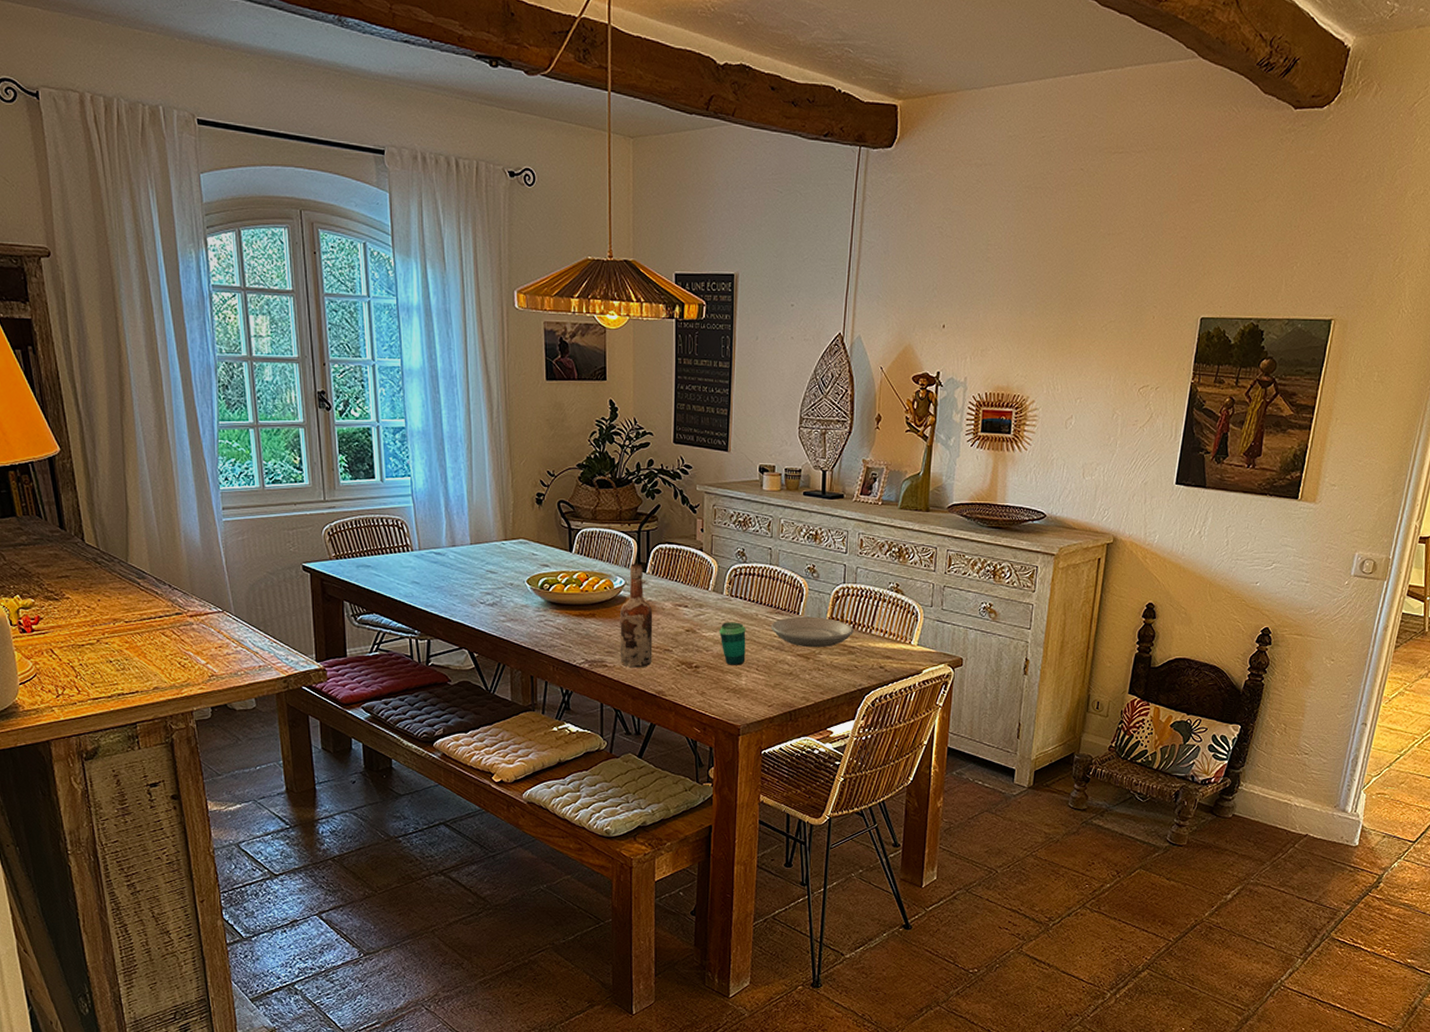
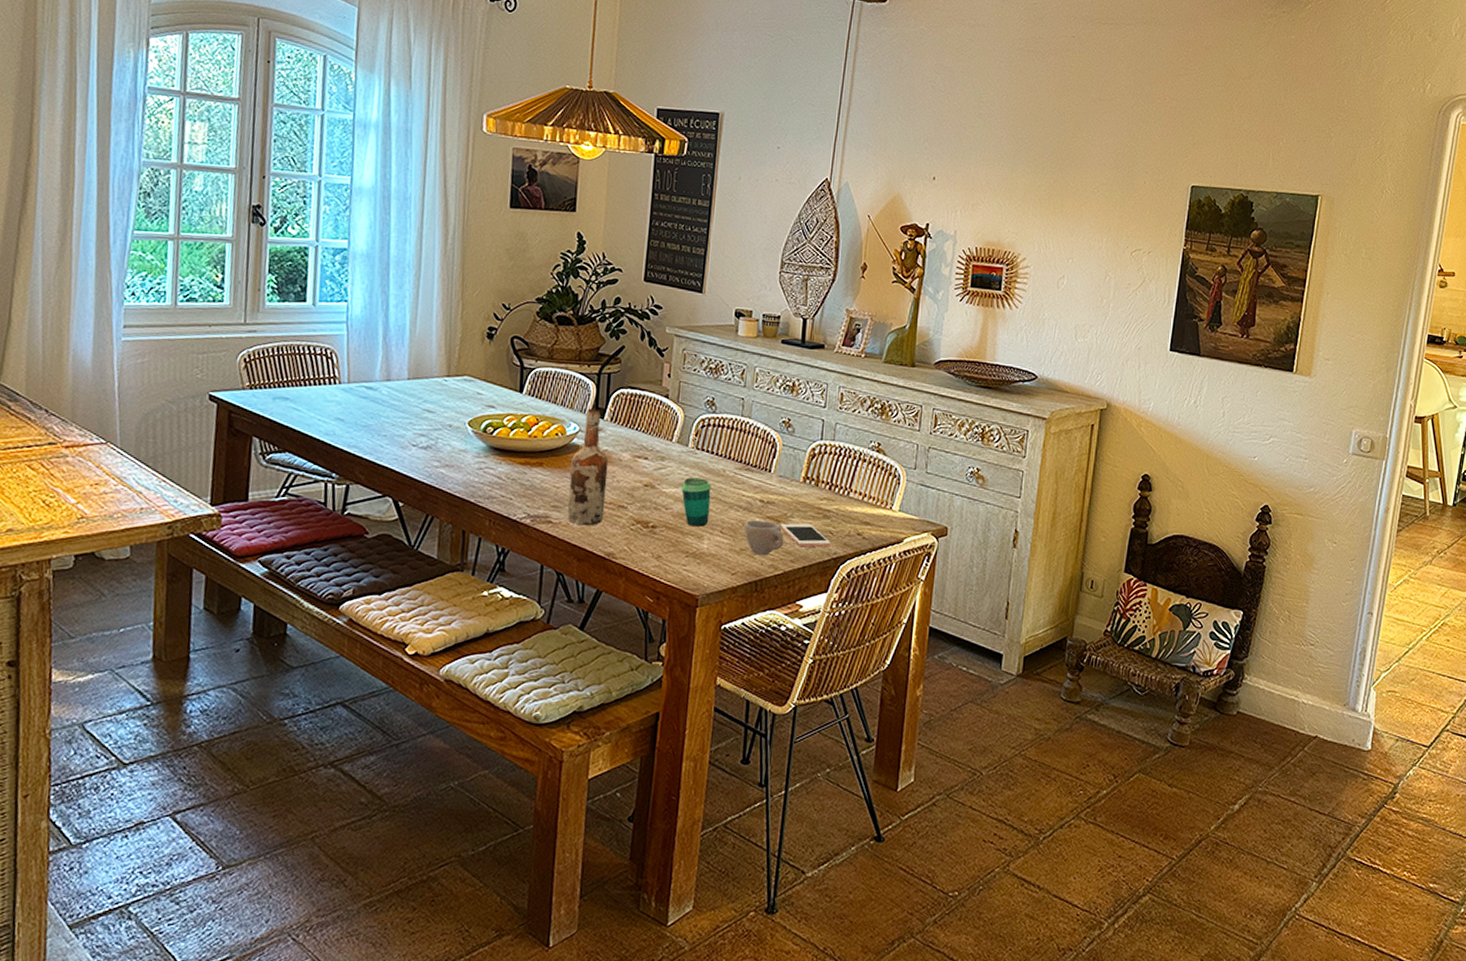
plate: present [770,616,854,648] -> none [738,474,830,510]
cup: none [777,658,814,689] -> present [744,520,784,556]
cell phone: none [809,659,856,681] -> present [780,523,830,547]

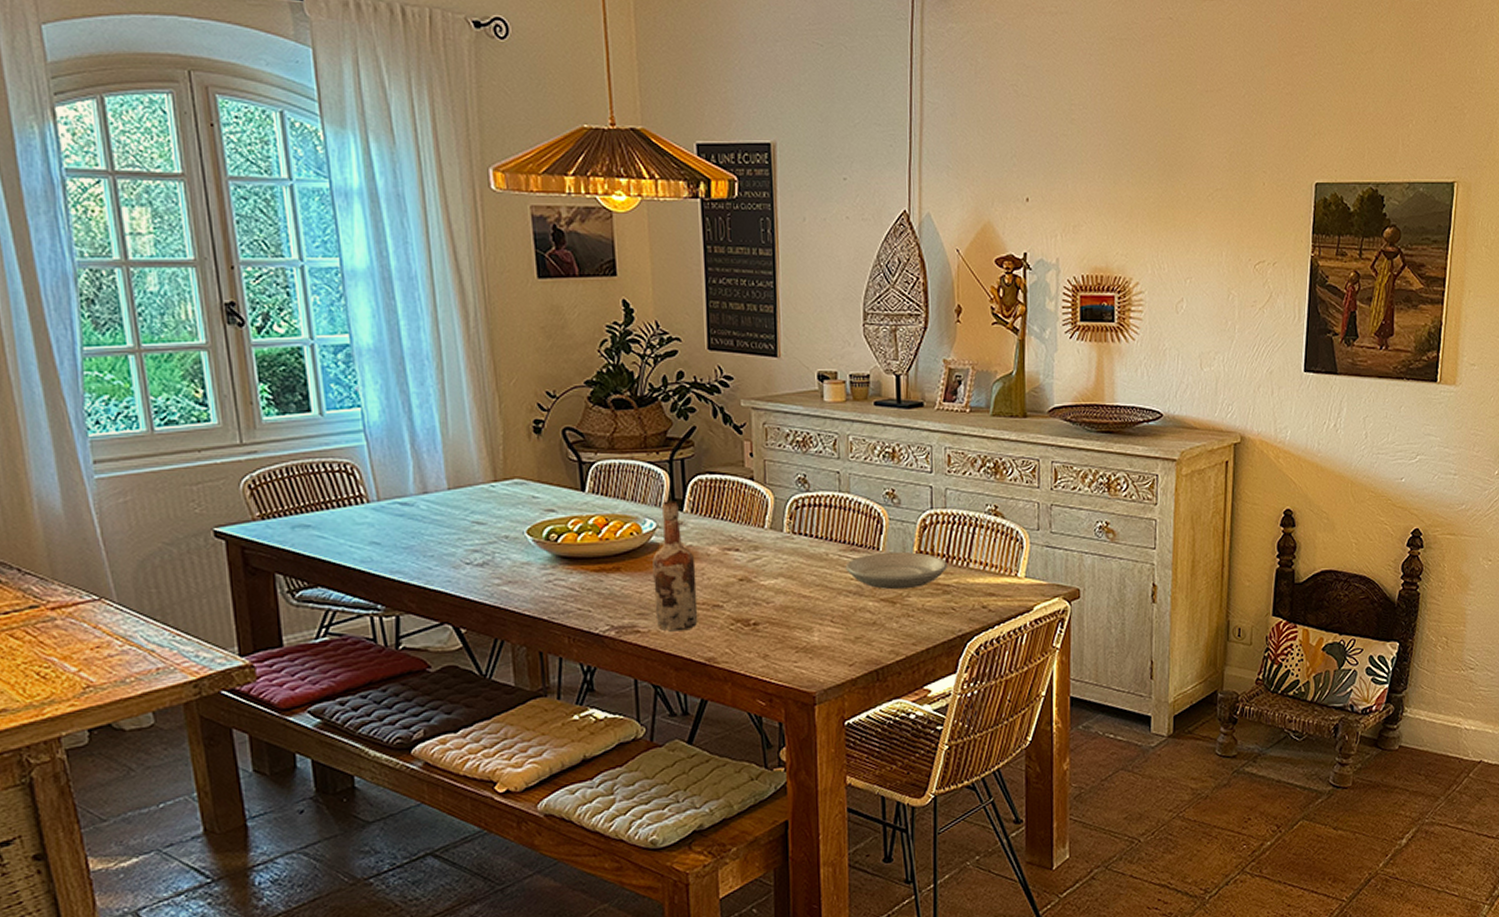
cup: present [680,477,712,527] -> none [780,565,817,619]
plate: none [738,474,830,510] -> present [845,551,947,590]
cup: present [744,520,784,556] -> none [856,604,903,642]
cell phone: present [780,523,830,547] -> none [896,601,954,628]

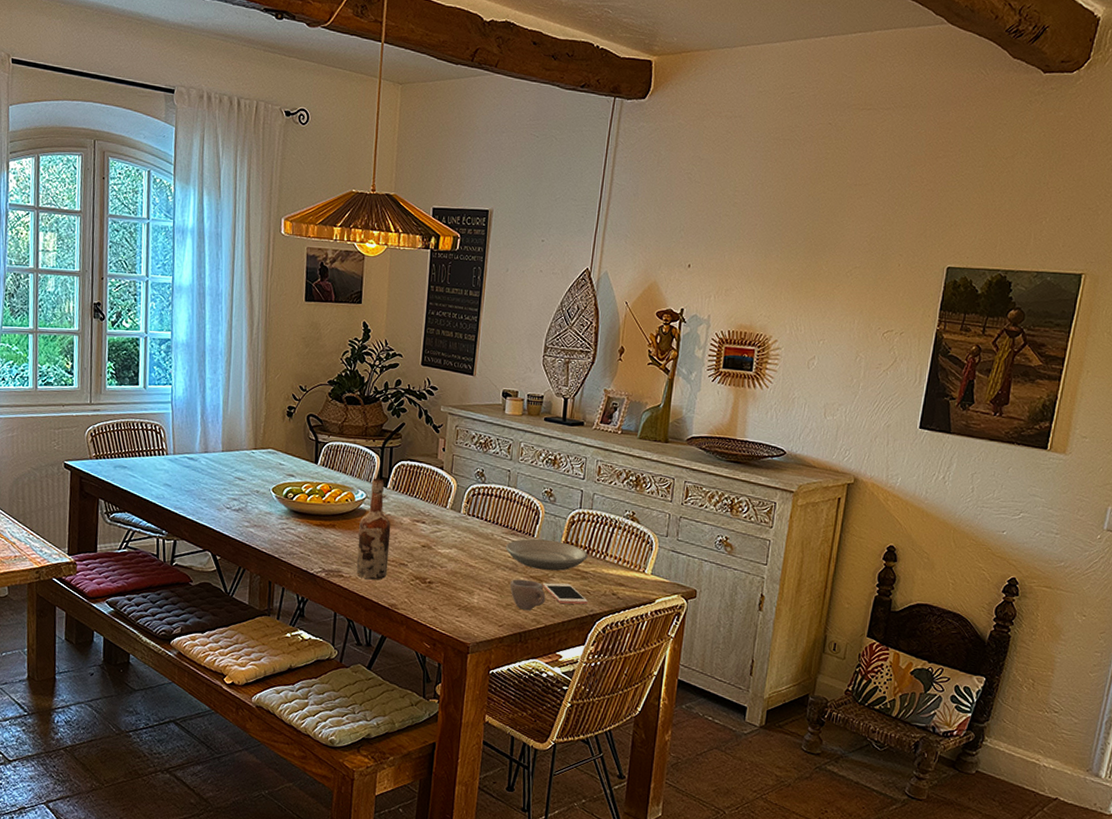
cup: none [856,604,903,642] -> present [509,579,546,611]
cell phone: none [896,601,954,628] -> present [542,582,588,605]

